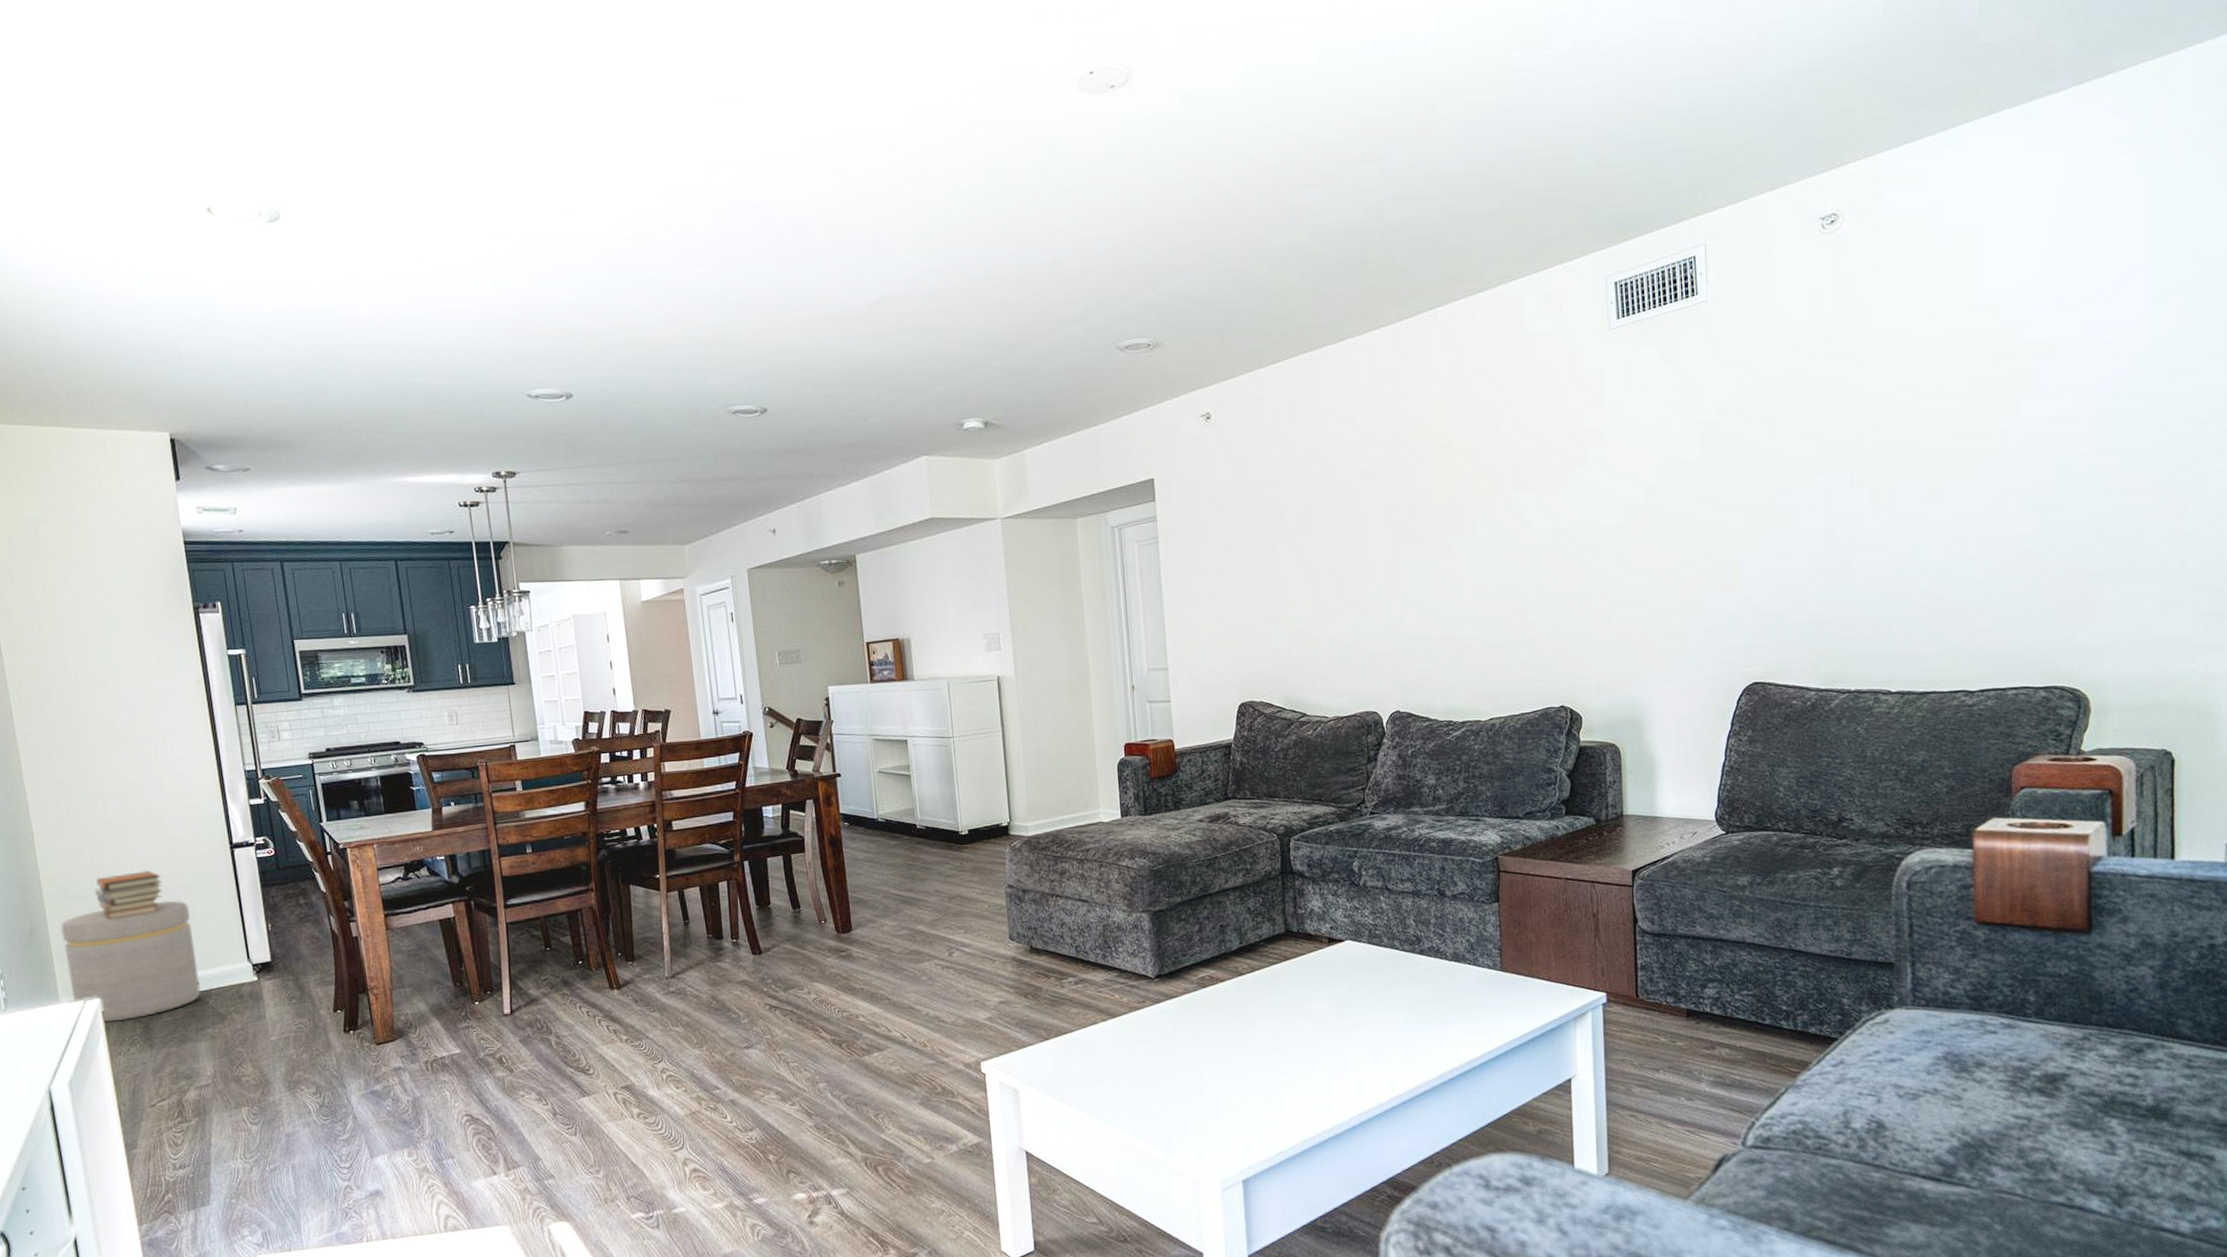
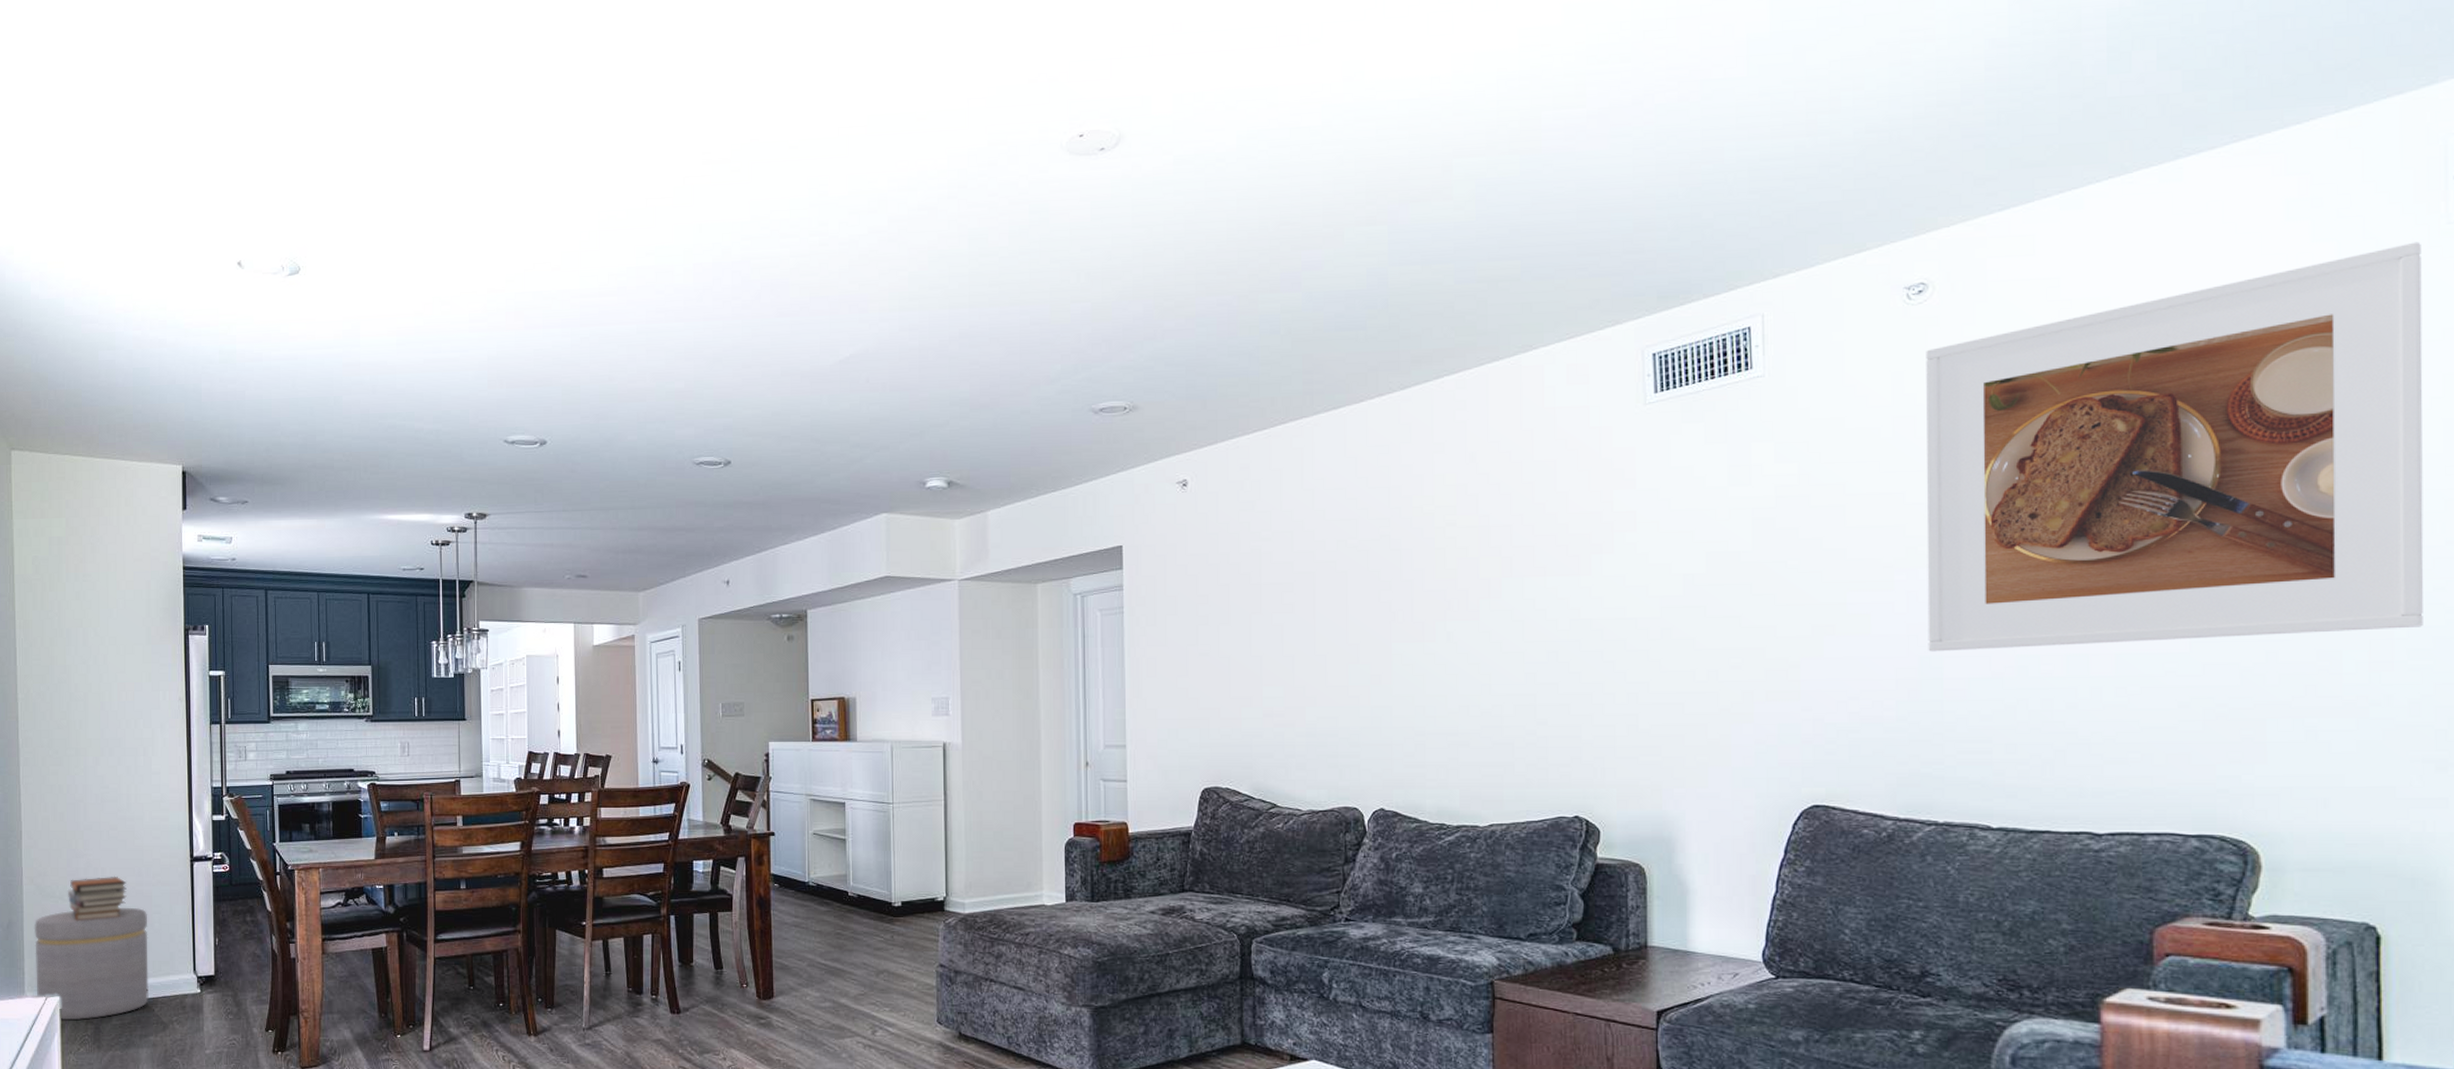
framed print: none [1837,173,2213,543] -> present [1926,241,2424,652]

